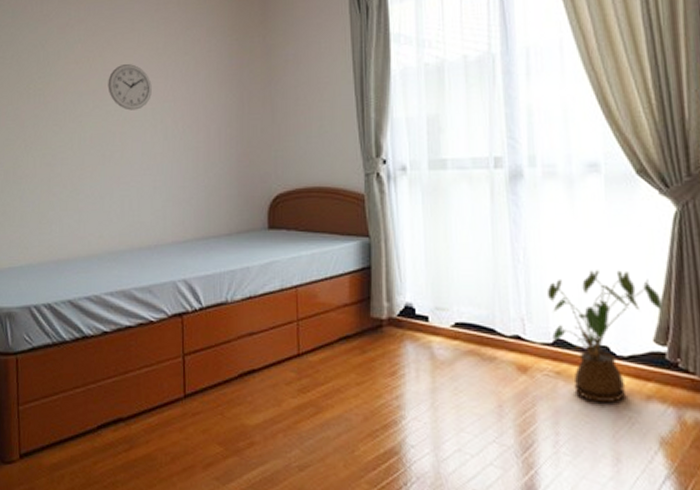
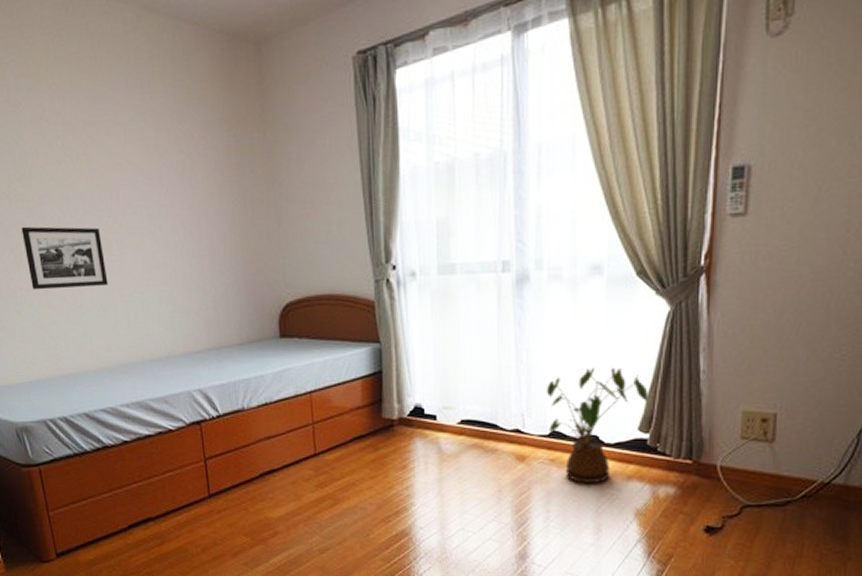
picture frame: none [35,118,108,178] -> present [21,226,109,290]
wall clock: present [108,64,152,111] -> none [96,164,147,216]

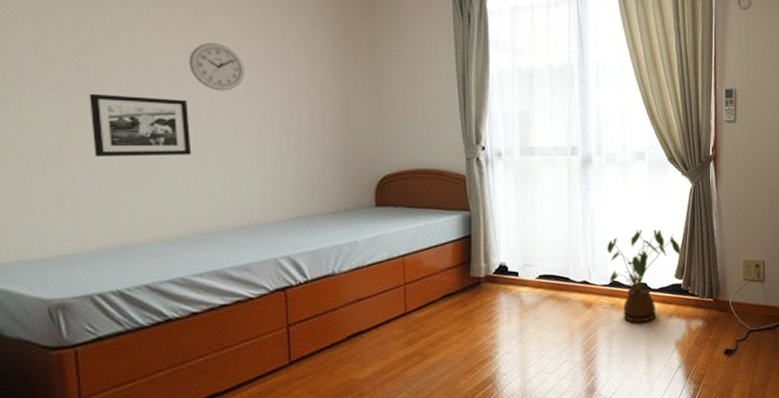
wall clock: none [96,164,147,216] -> present [189,43,245,91]

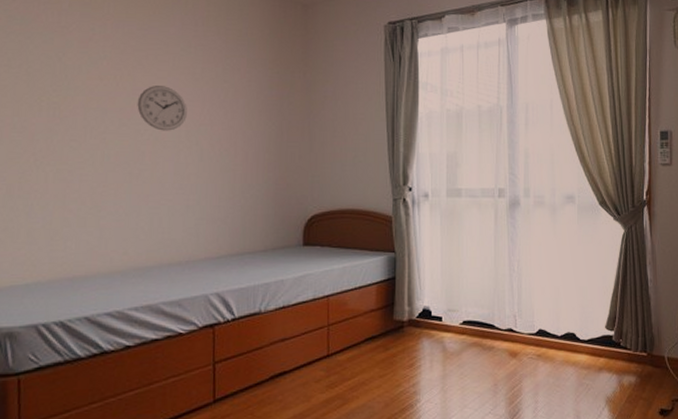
picture frame: present [89,93,192,158] -> none [47,132,135,193]
house plant: present [607,229,681,323] -> none [534,276,612,376]

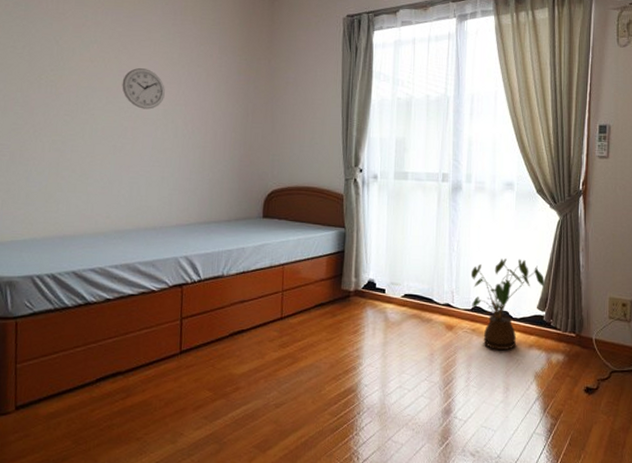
house plant: none [534,276,612,376] -> present [471,258,545,351]

